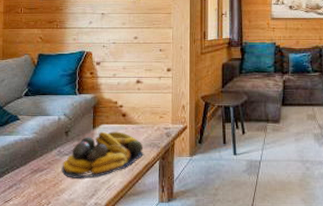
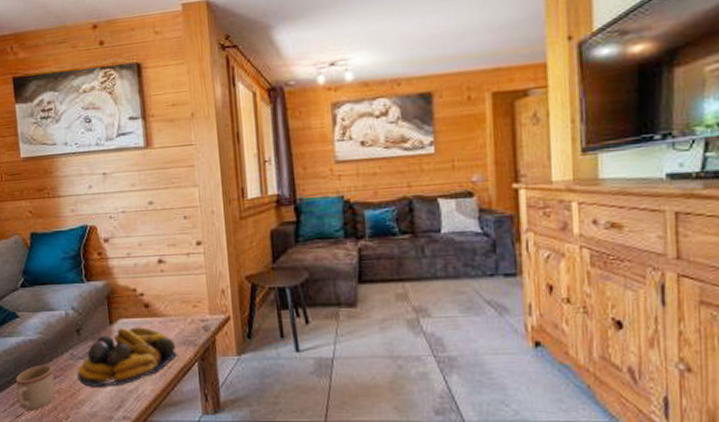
mug: none [7,159,42,197] -> present [15,364,56,410]

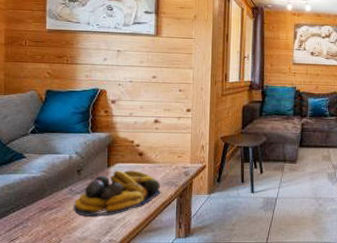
mug: present [15,364,56,410] -> none [13,197,52,235]

